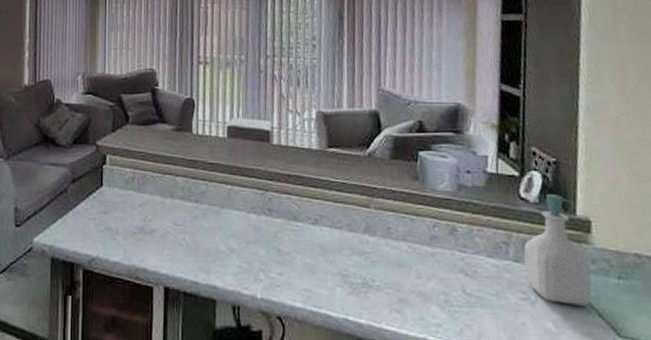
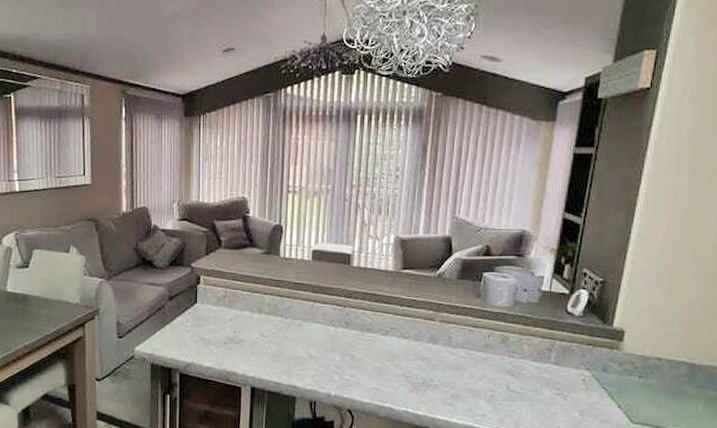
soap bottle: present [523,194,592,306] -> none [561,309,618,399]

